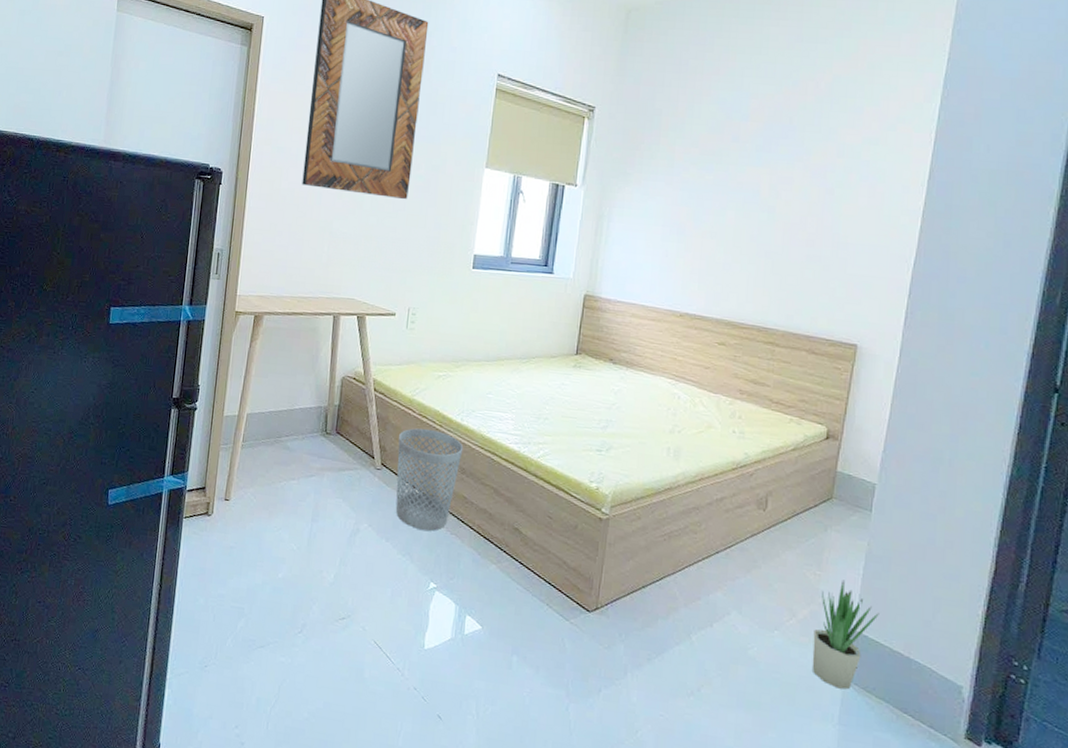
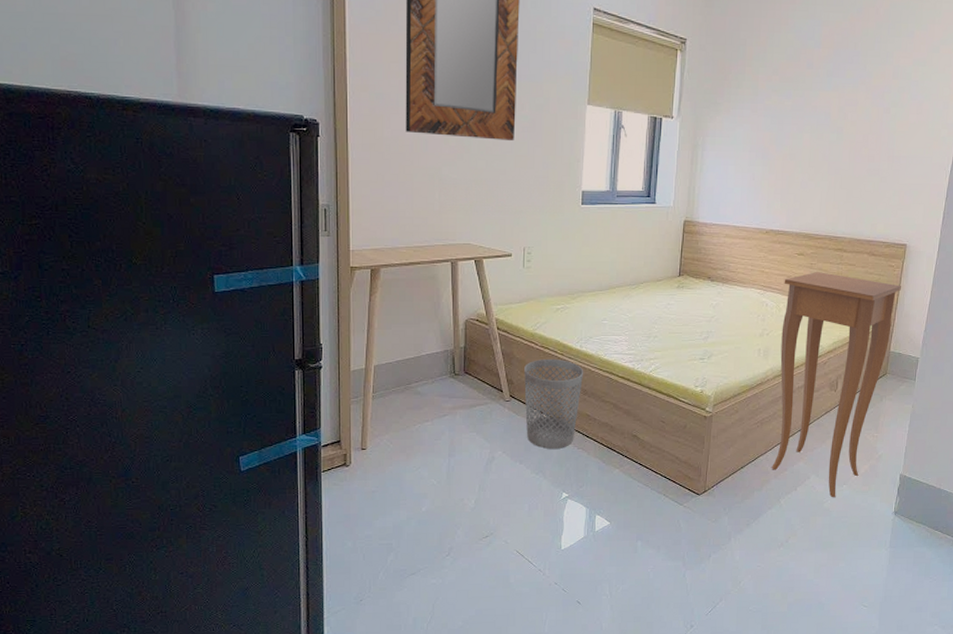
side table: none [681,365,851,645] -> present [772,272,901,498]
potted plant: present [812,579,879,690] -> none [871,437,920,521]

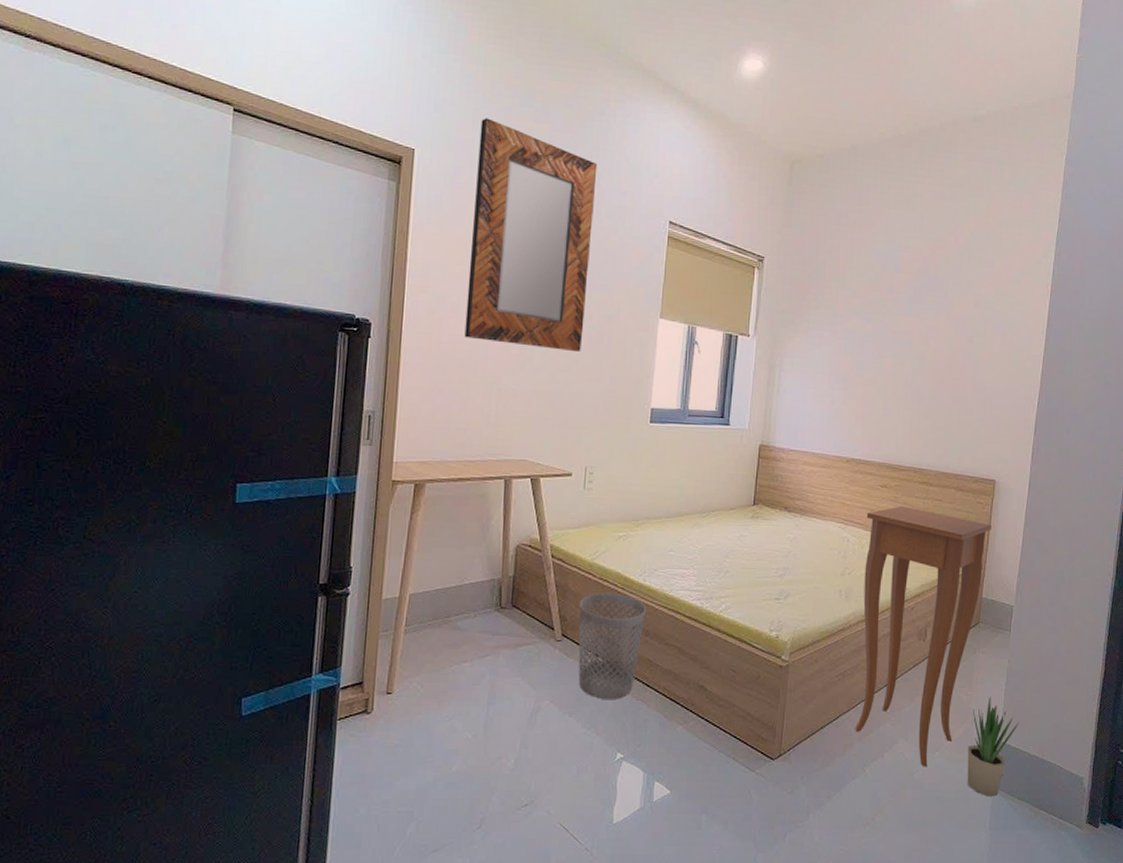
potted plant: none [871,437,920,521] -> present [967,697,1019,797]

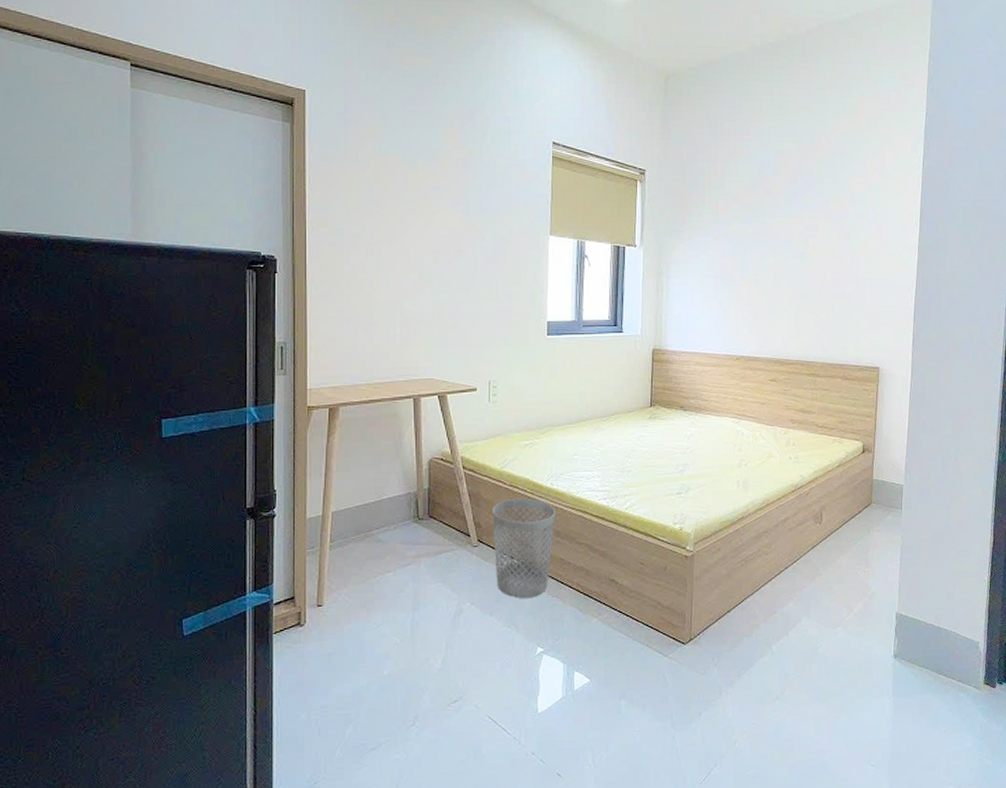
home mirror: present [464,118,598,353] -> none [365,55,481,273]
side table: present [855,506,991,767] -> none [758,398,878,642]
potted plant: present [967,697,1019,797] -> none [867,572,915,666]

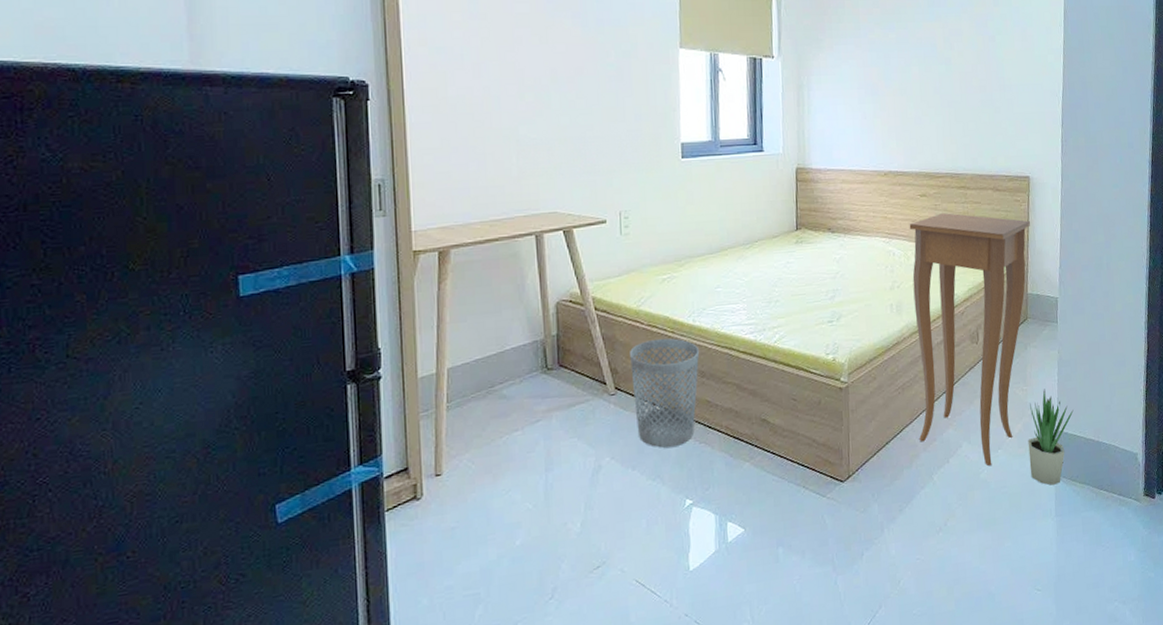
side table: none [758,398,878,642] -> present [909,213,1030,467]
potted plant: none [867,572,915,666] -> present [1028,388,1074,485]

